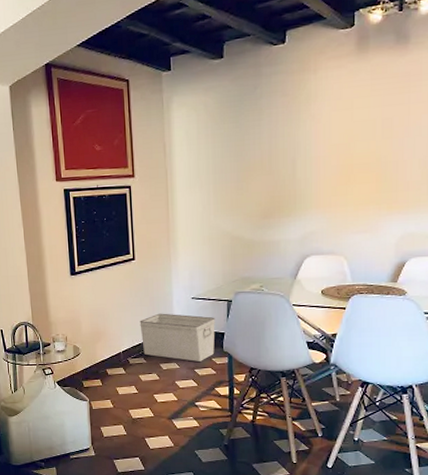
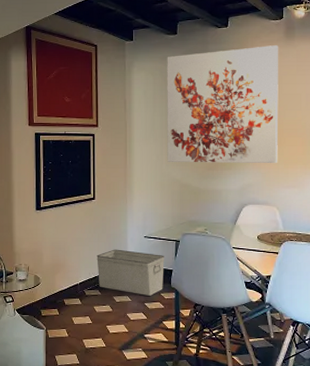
wall art: none [212,61,349,212] -> present [167,45,279,164]

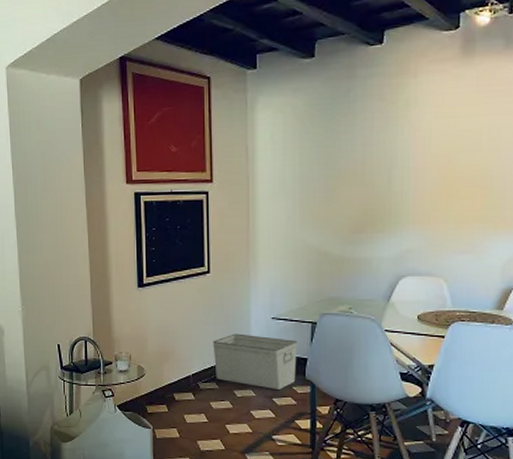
wall art: present [167,45,279,164] -> none [301,65,453,225]

